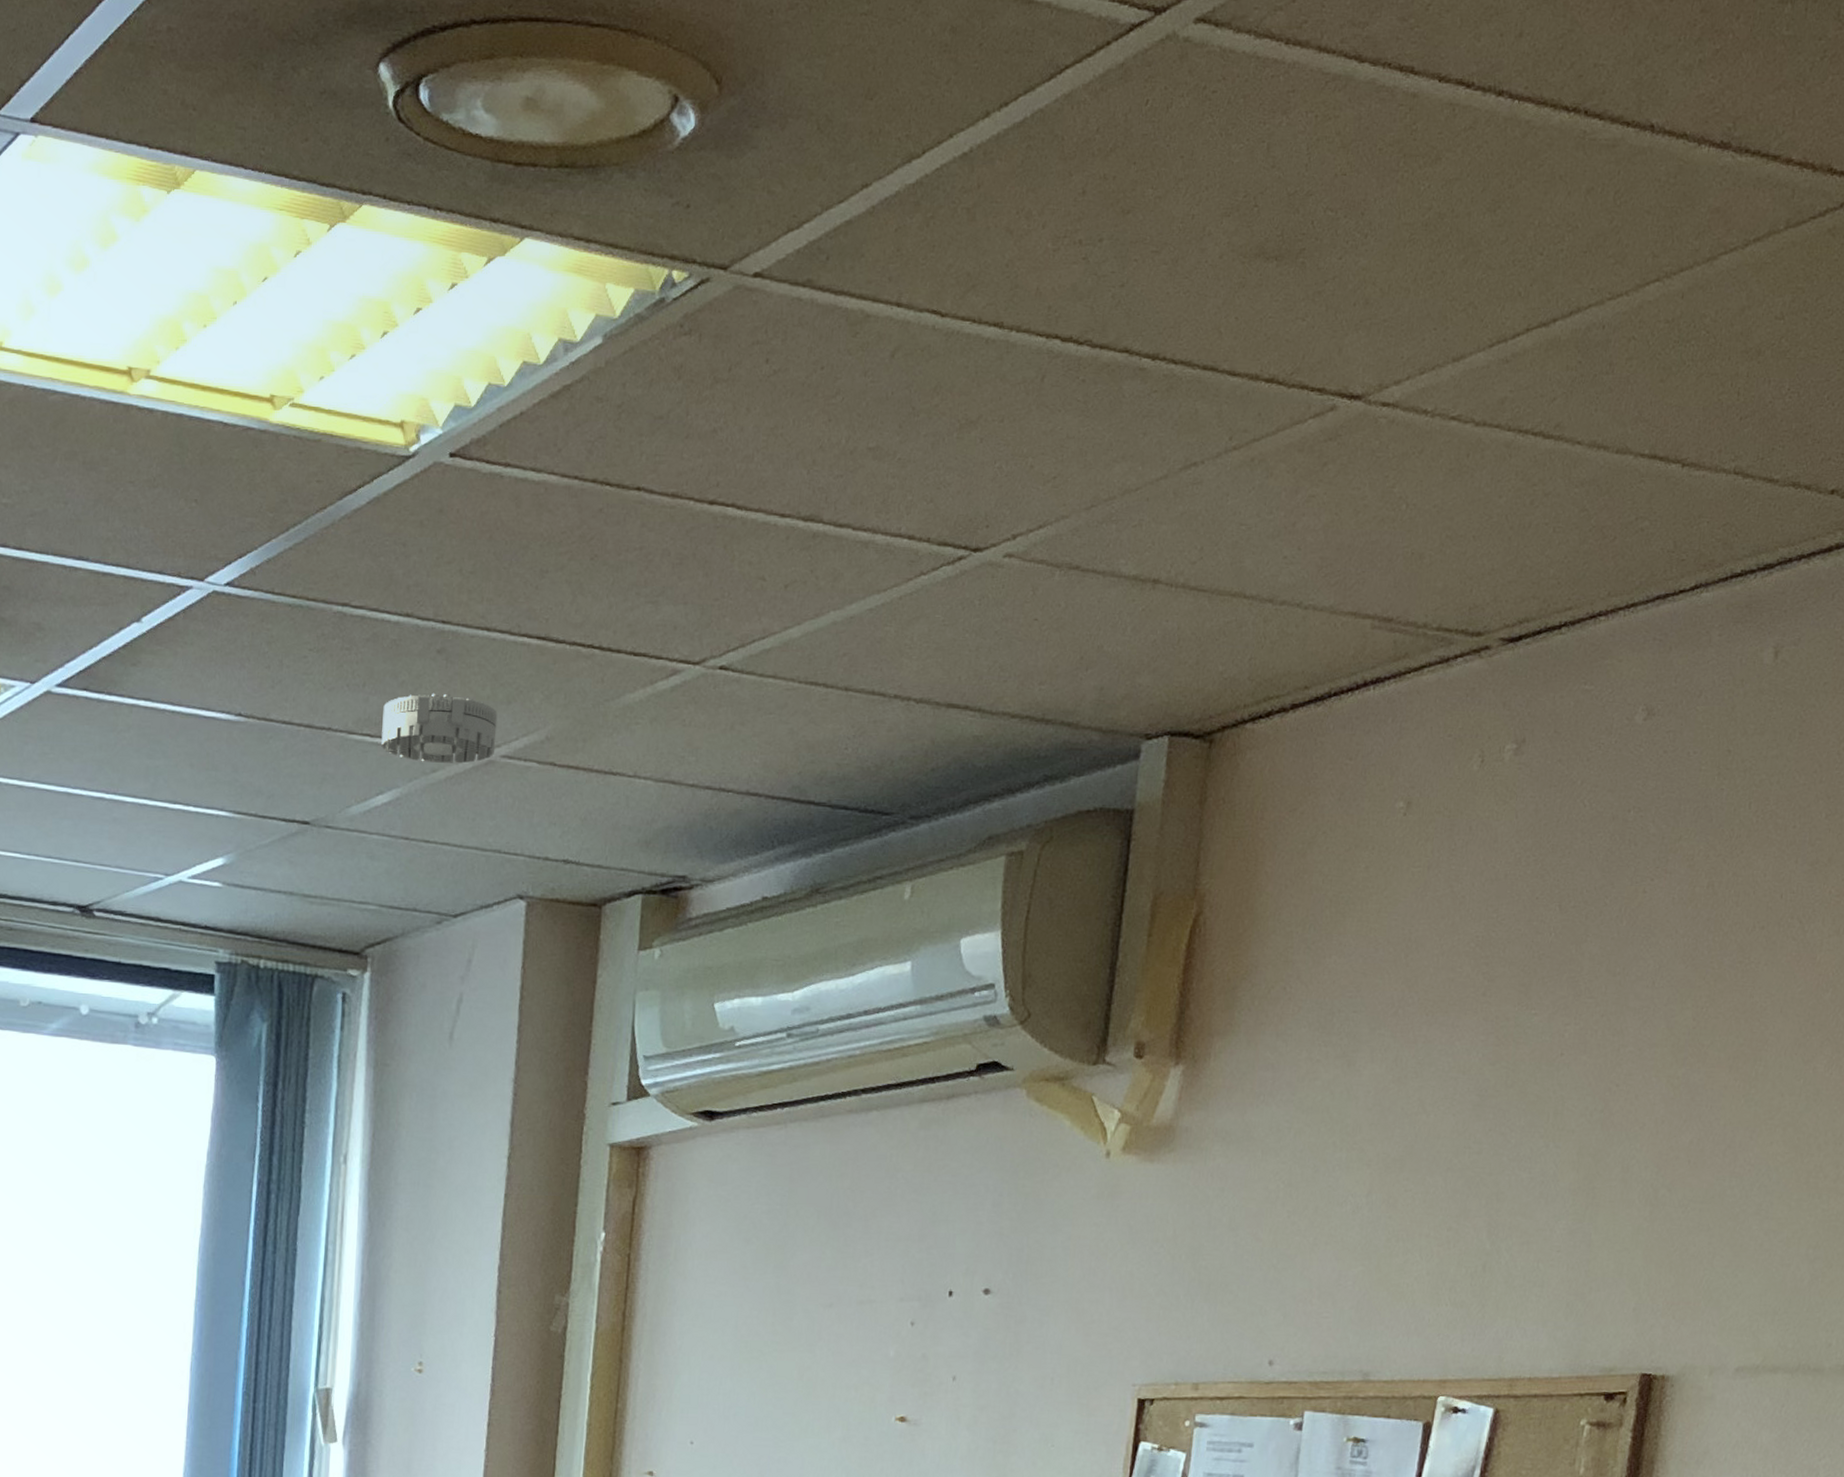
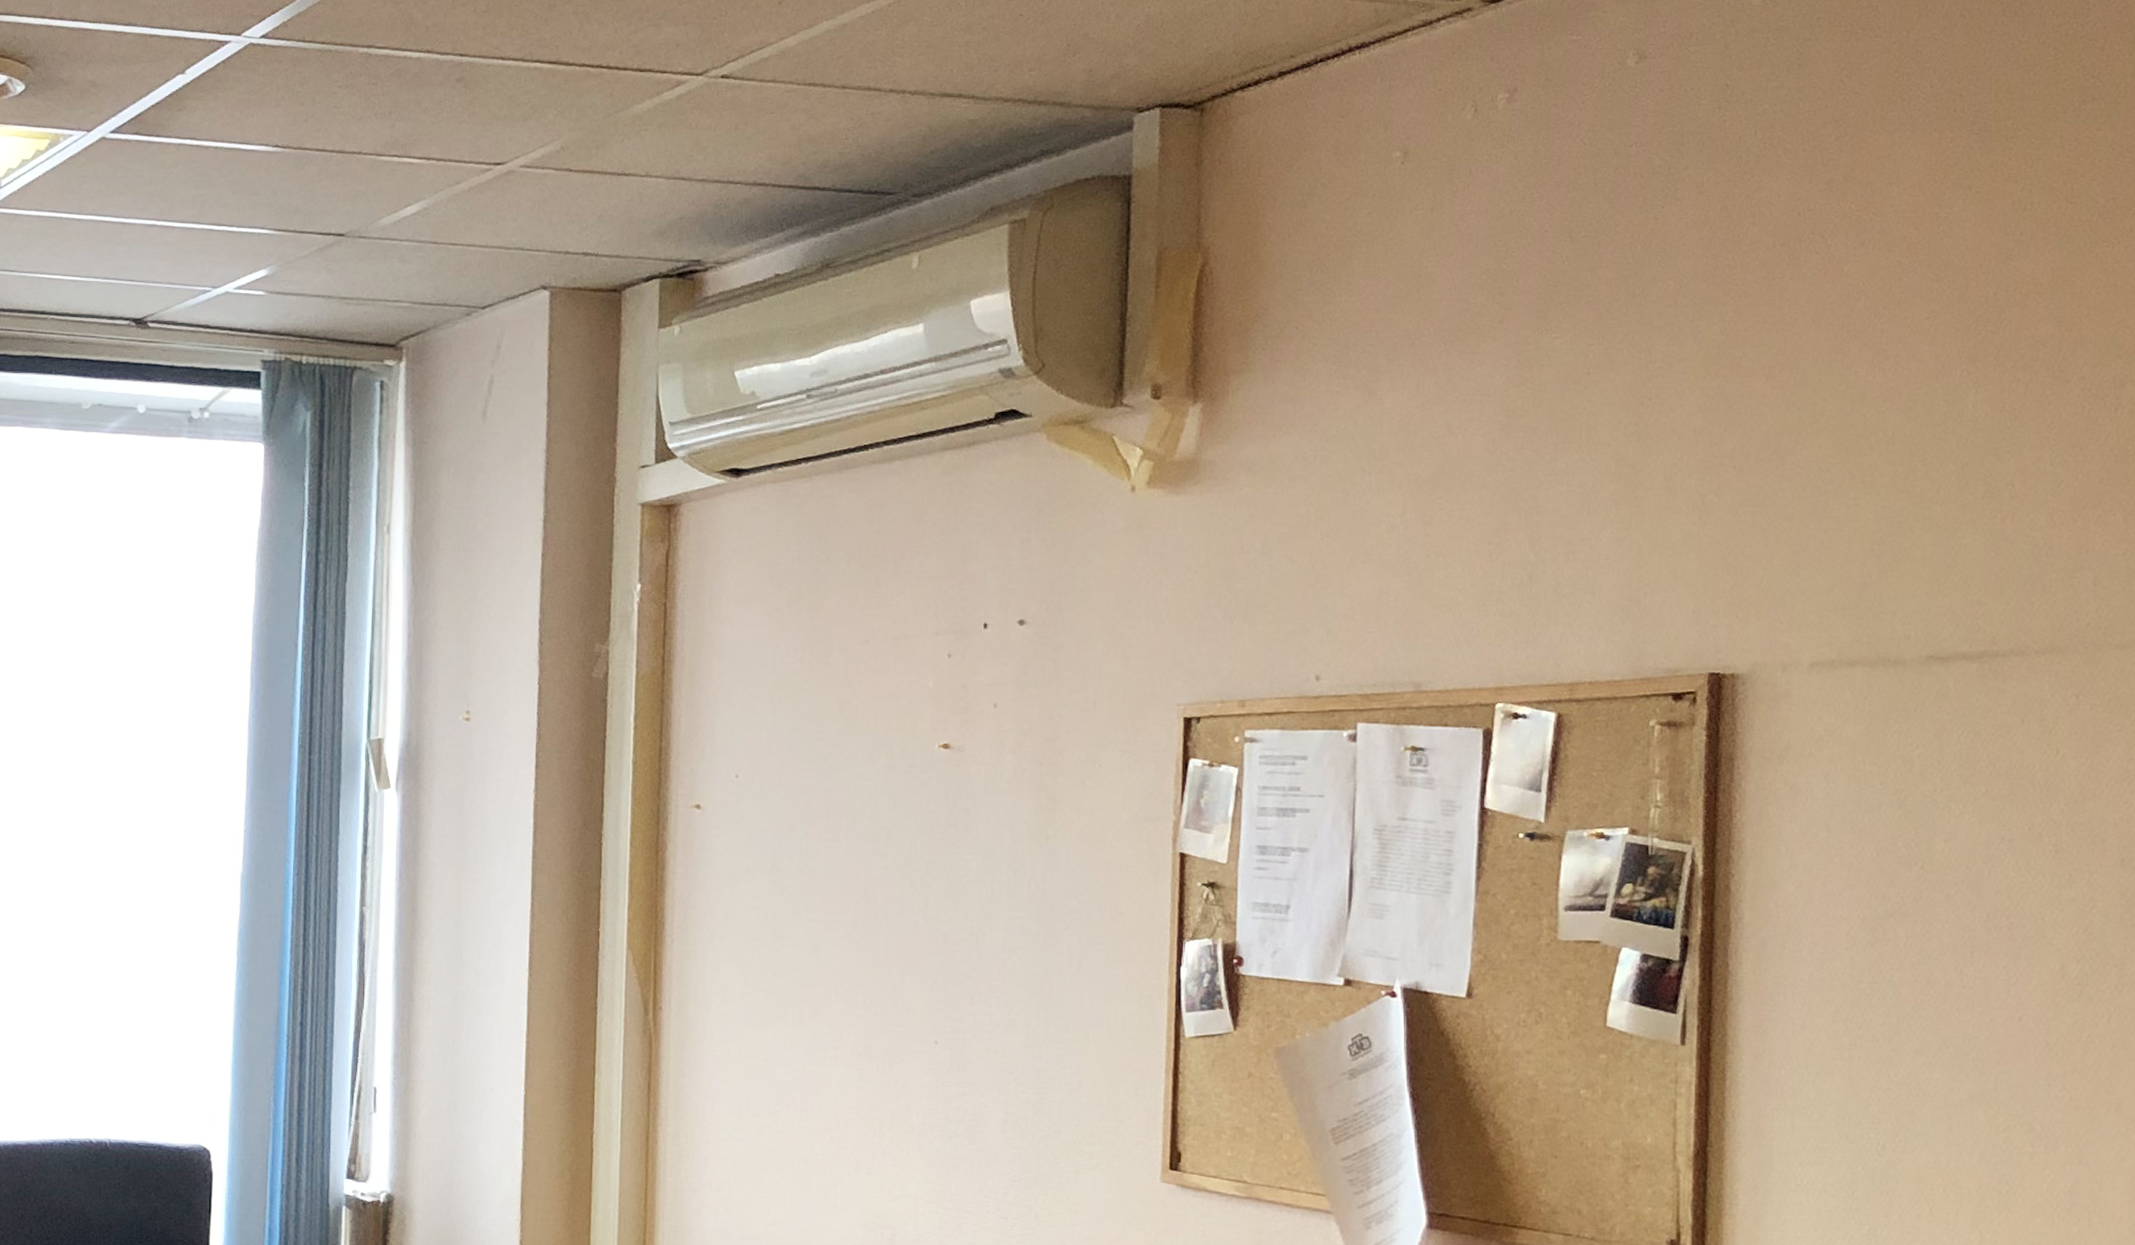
smoke detector: present [381,693,498,764] -> none [408,116,515,176]

